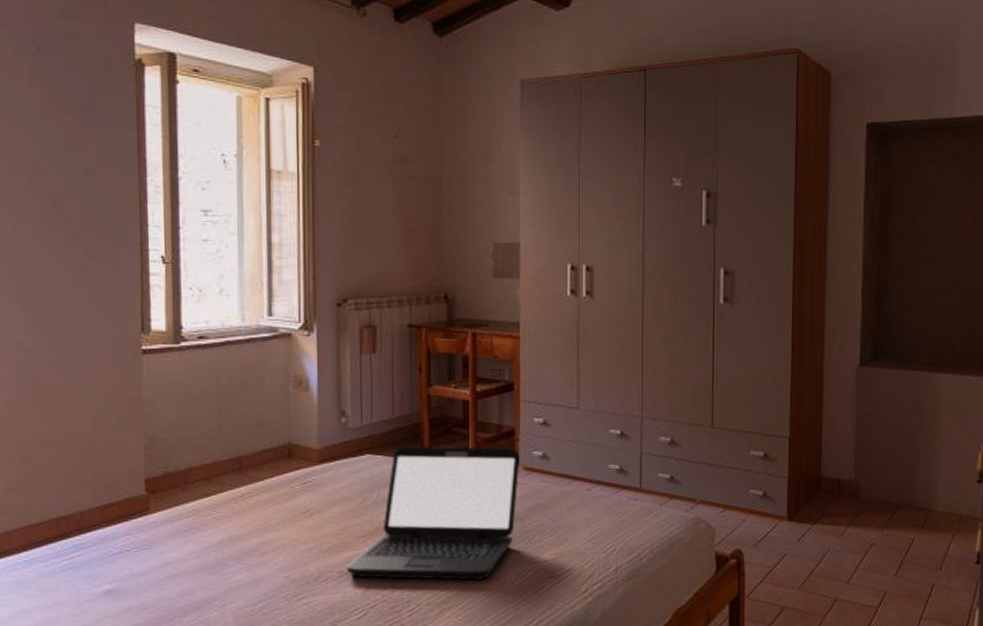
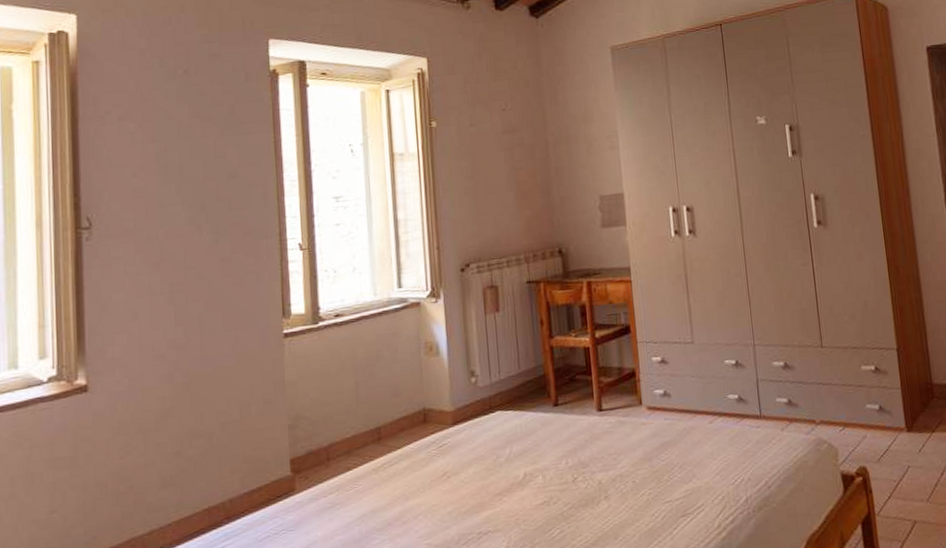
laptop: present [347,446,520,580] -> none [486,390,644,537]

